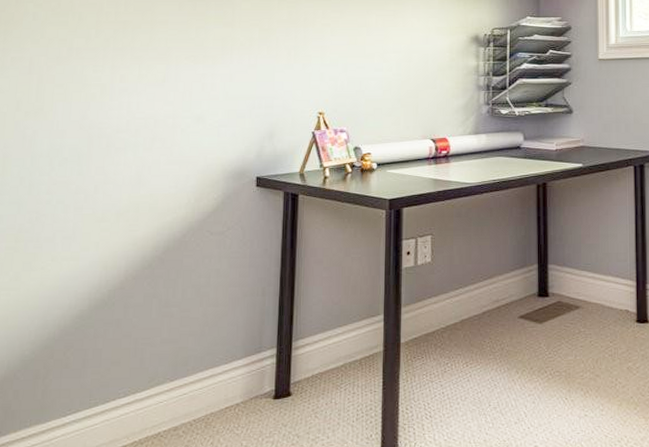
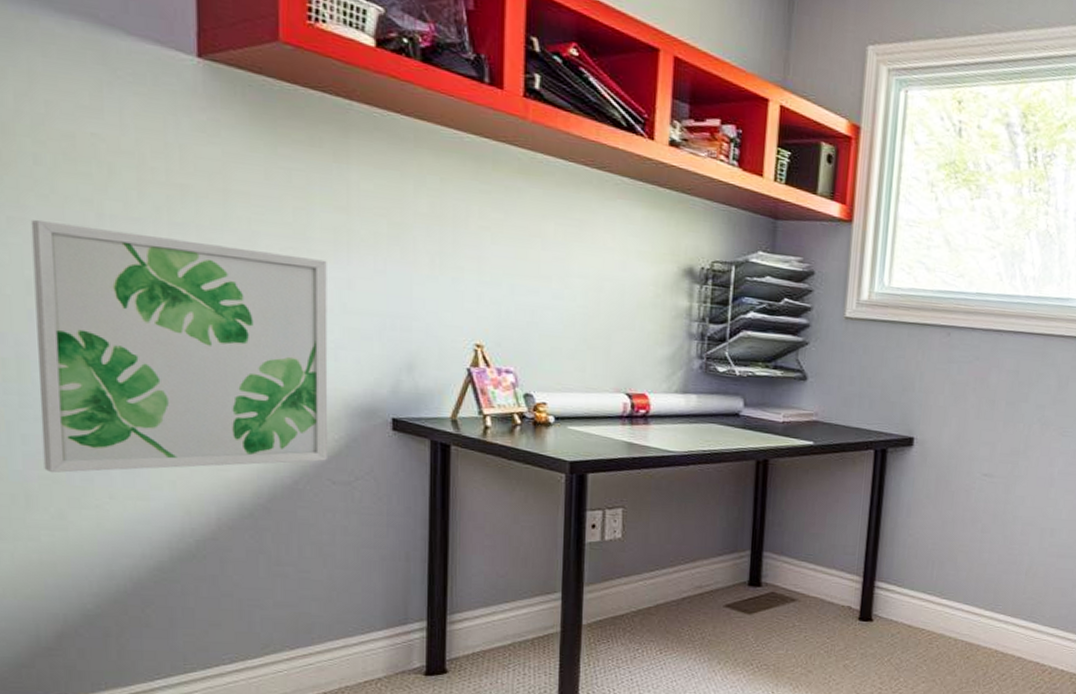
wall art: none [10,58,216,243] -> present [30,220,328,473]

